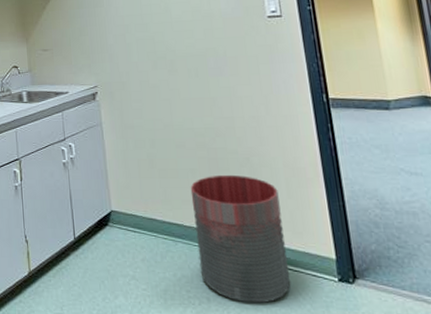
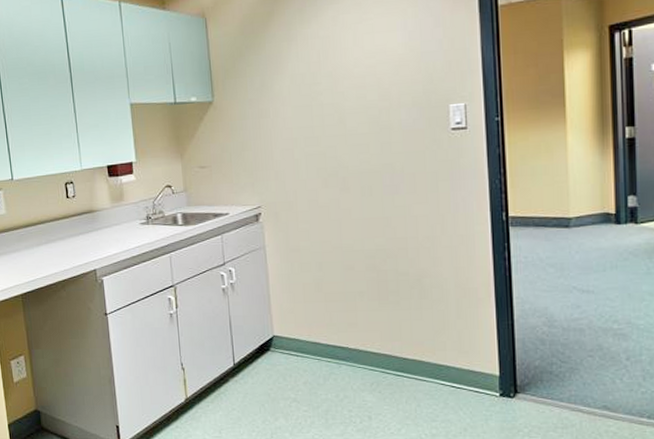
trash can: present [190,174,291,304] -> none [357,296,453,420]

